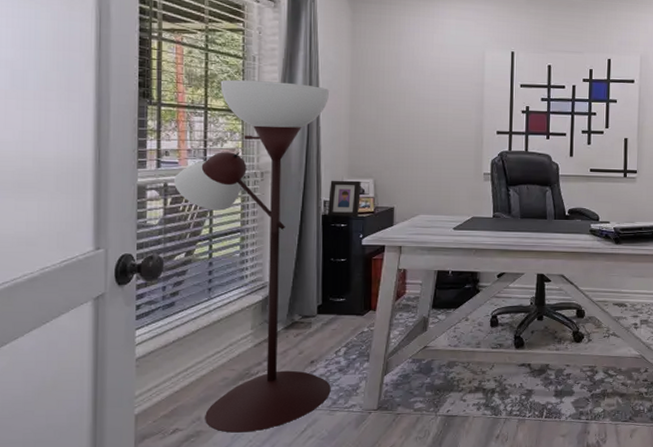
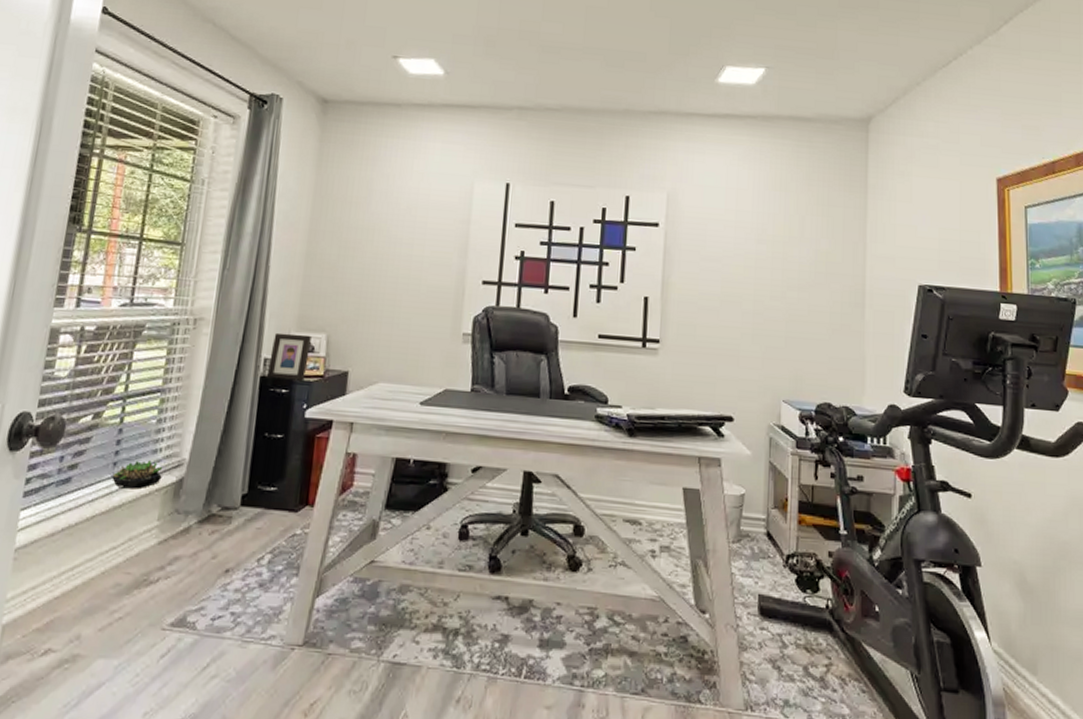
floor lamp: present [174,79,331,433] -> none [85,205,286,662]
succulent plant: none [209,285,250,308] -> present [112,460,163,489]

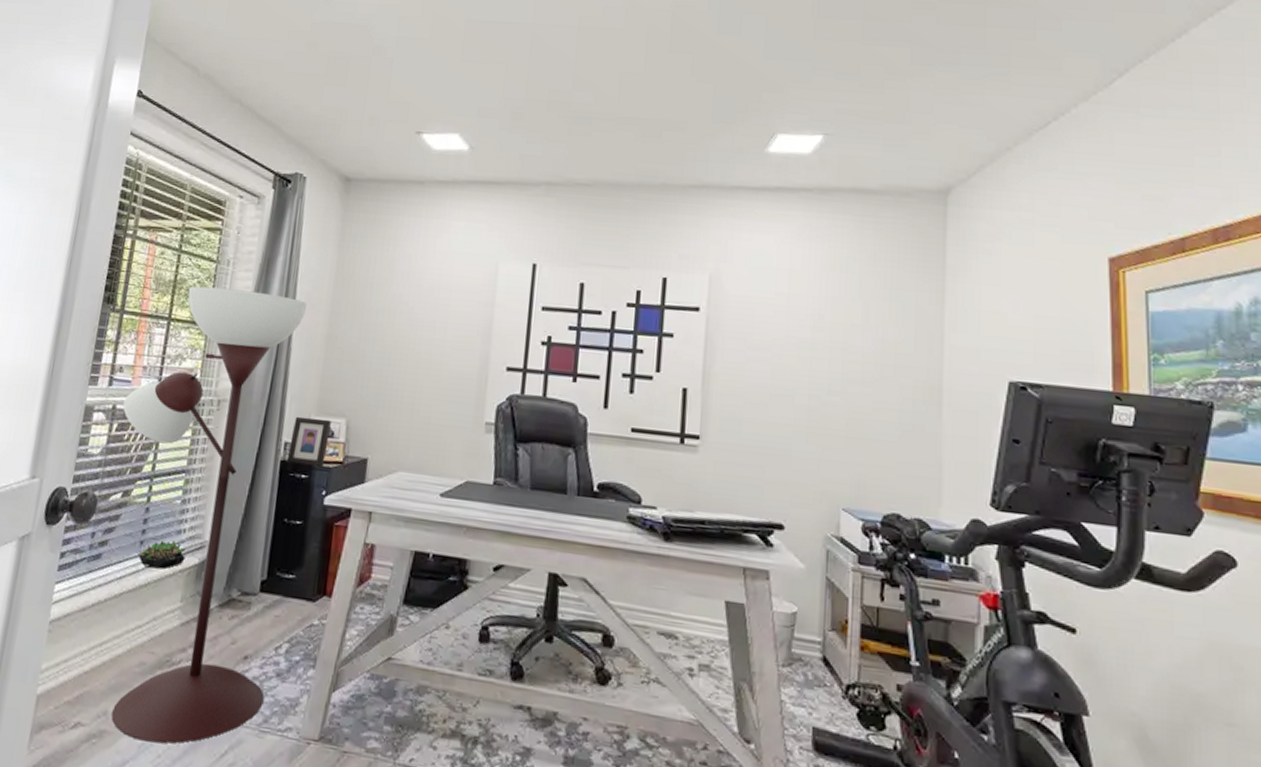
floor lamp: none [85,205,286,662] -> present [111,286,308,743]

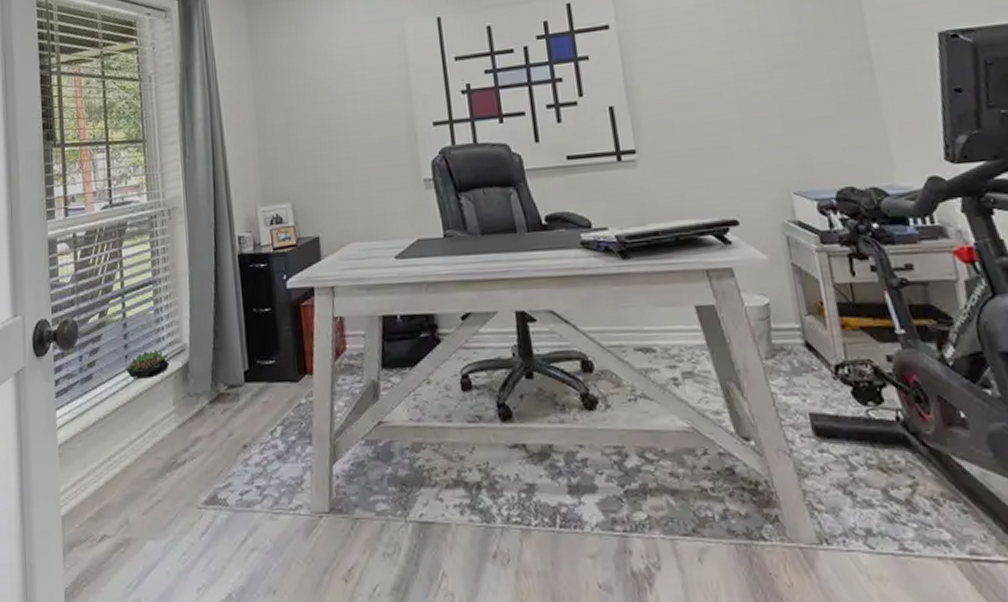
floor lamp: present [111,286,308,743] -> none [82,99,270,542]
picture frame: present [286,416,331,467] -> none [243,207,279,255]

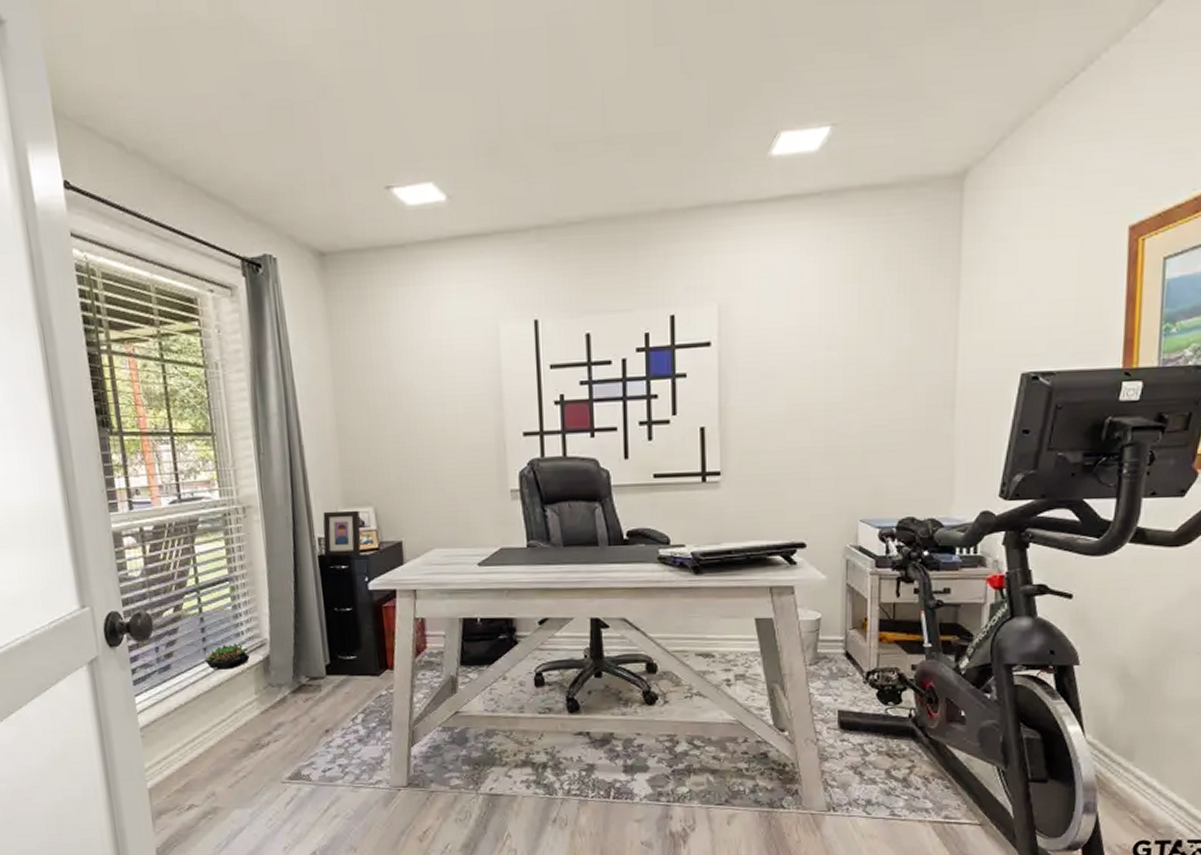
picture frame: none [243,207,279,255] -> present [323,510,361,557]

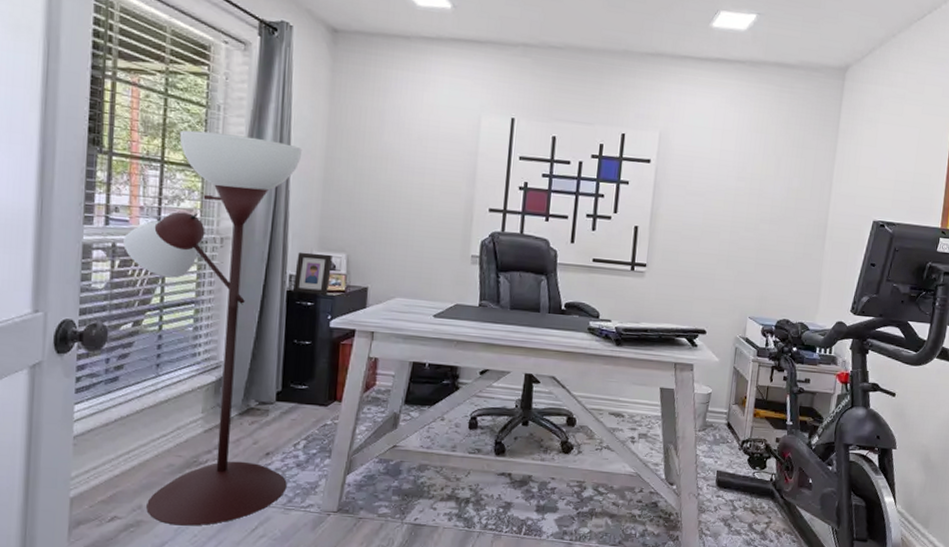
floor lamp: none [149,392,352,810] -> present [123,130,303,526]
succulent plant: present [205,643,250,670] -> none [156,362,203,387]

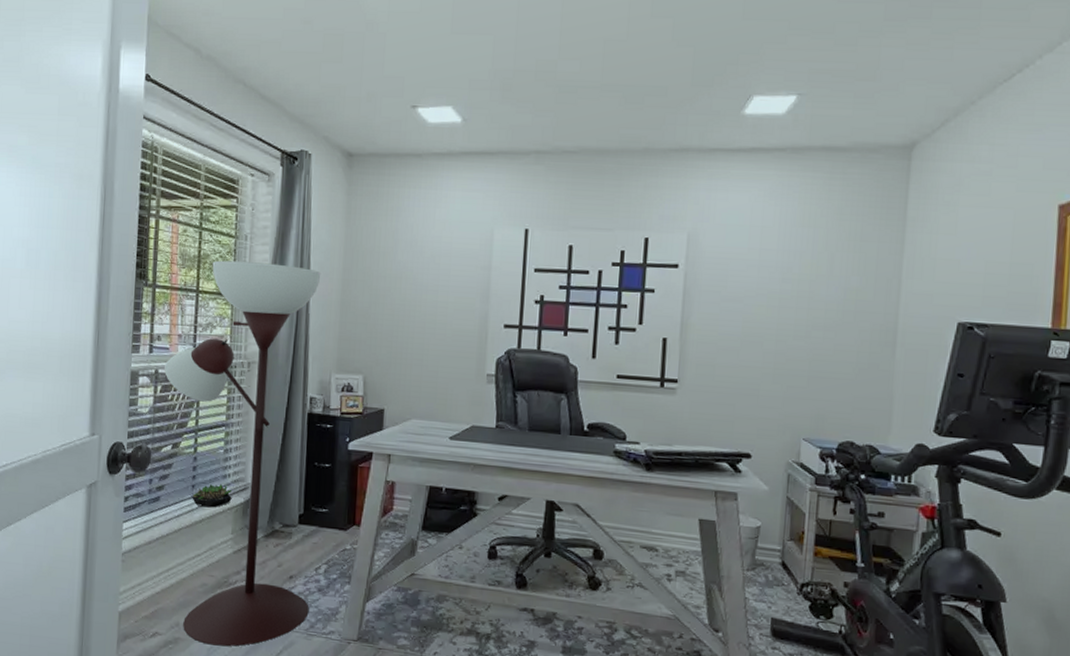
succulent plant: none [156,362,203,387] -> present [192,484,233,508]
picture frame: present [292,252,332,295] -> none [313,374,350,417]

